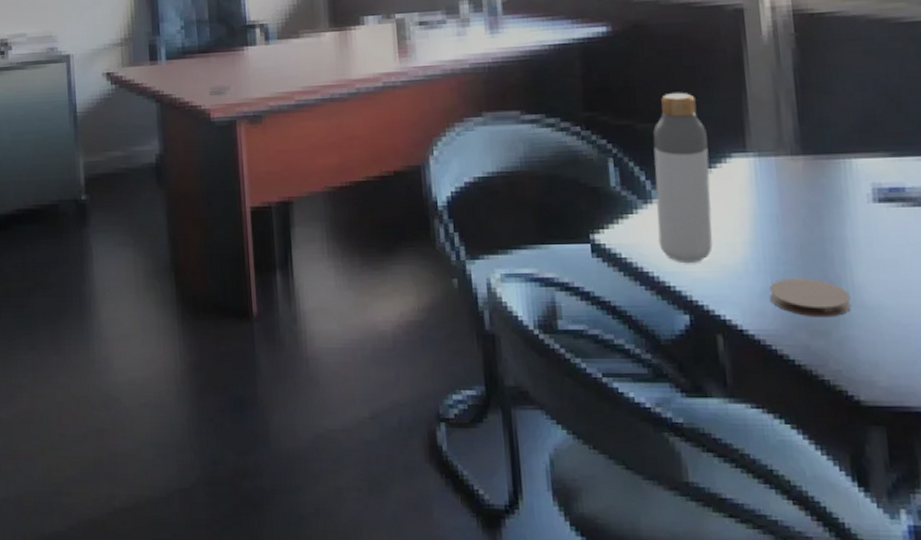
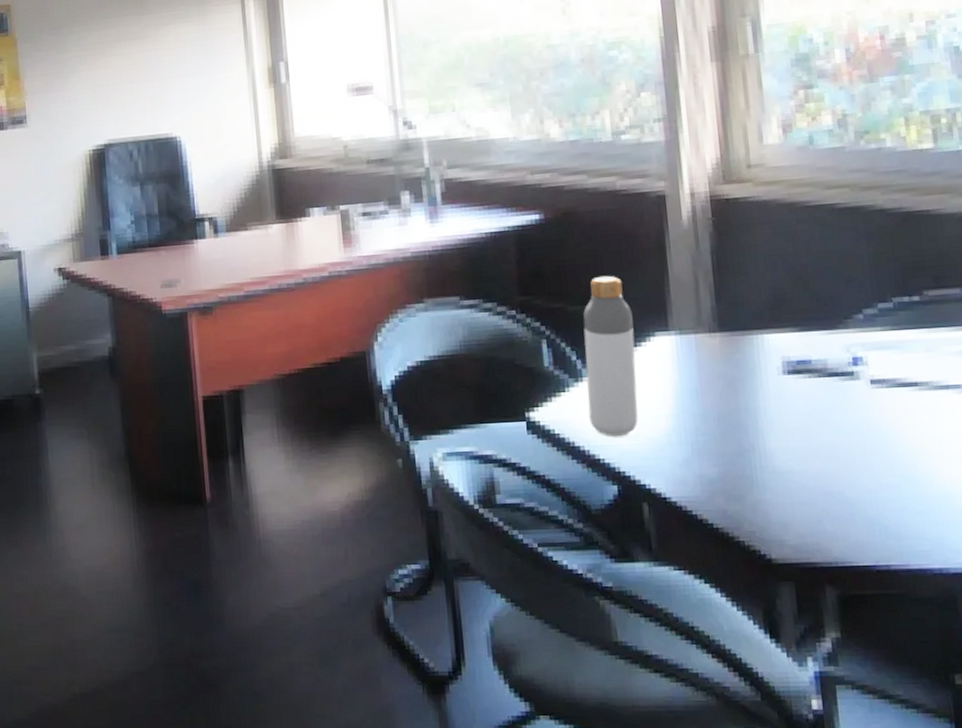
coaster: present [769,278,851,318] -> none [690,447,763,484]

